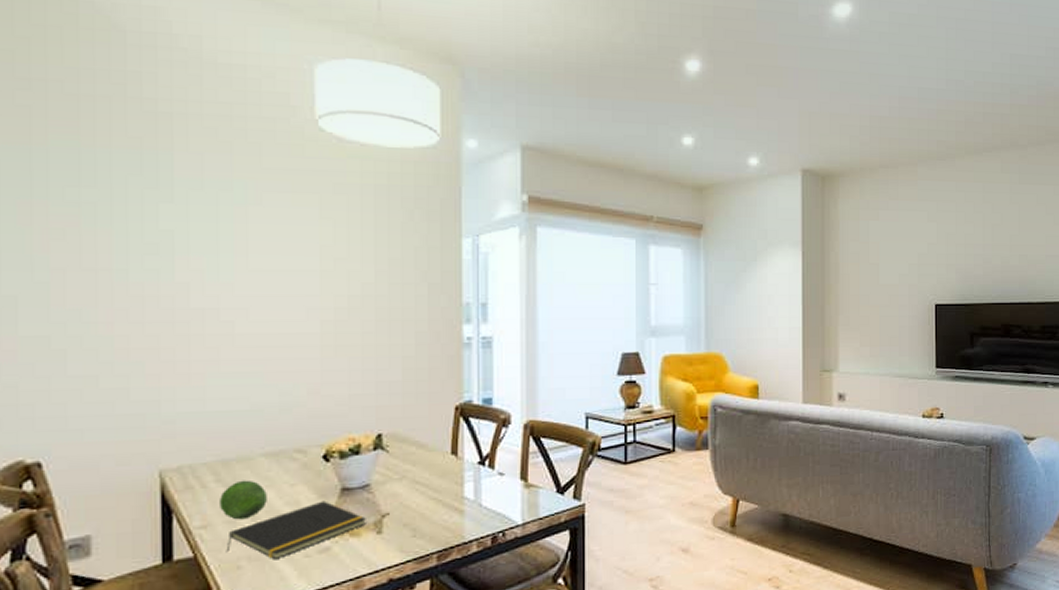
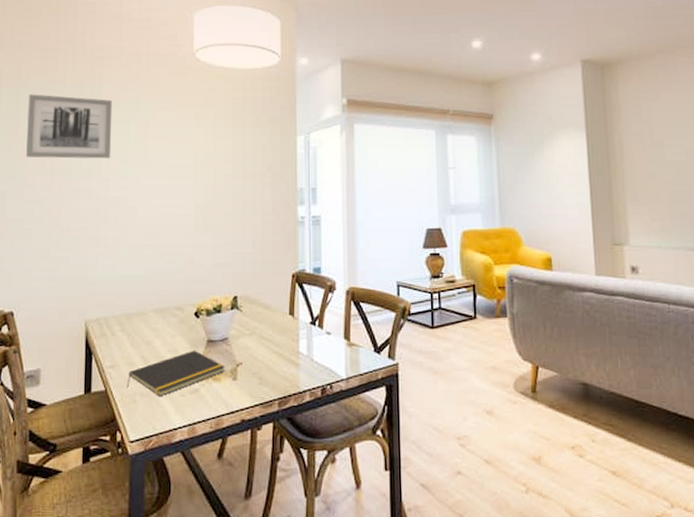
wall art: none [49,158,192,256] -> present [26,94,113,159]
fruit: present [220,480,267,520] -> none [123,330,155,363]

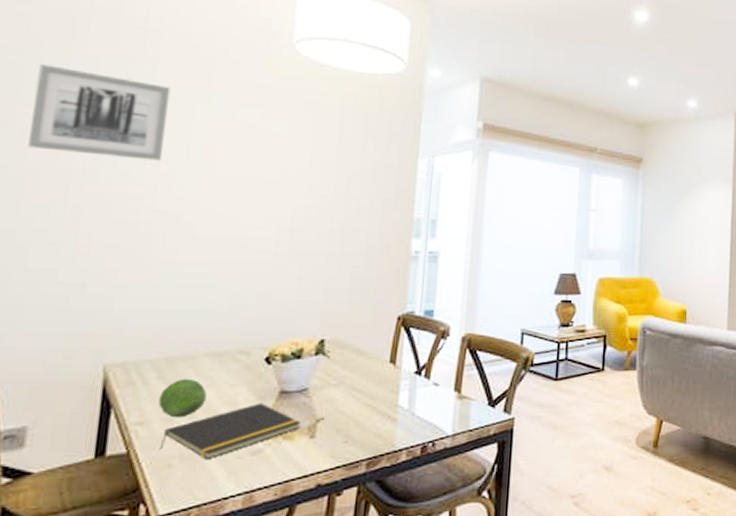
fruit: none [123,330,155,363] -> present [158,378,207,418]

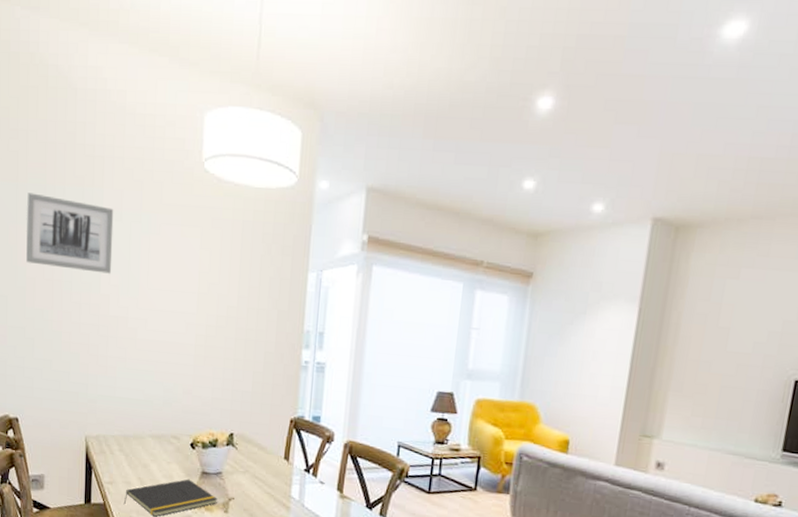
fruit: present [158,378,207,418] -> none [121,453,152,483]

